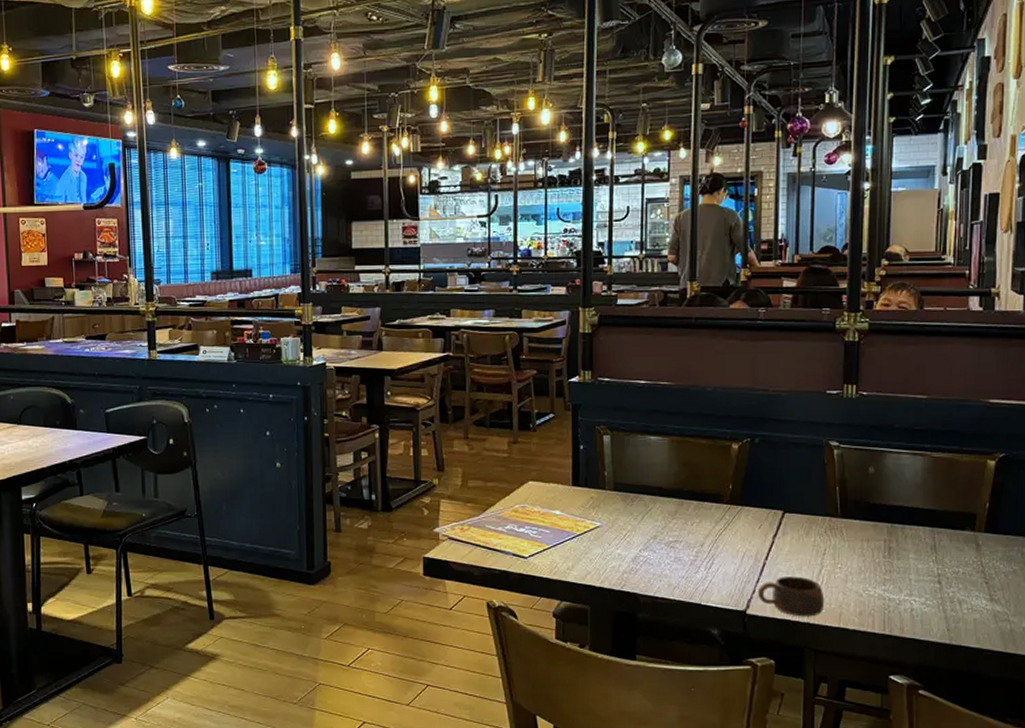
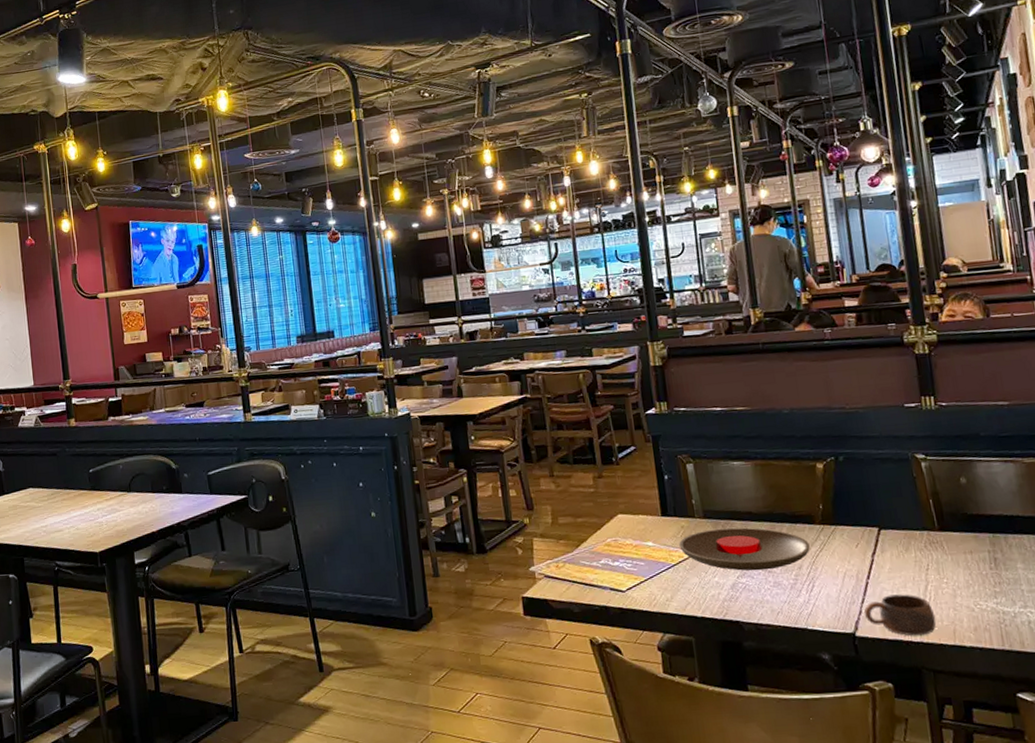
plate: none [586,501,714,546] -> present [679,527,810,571]

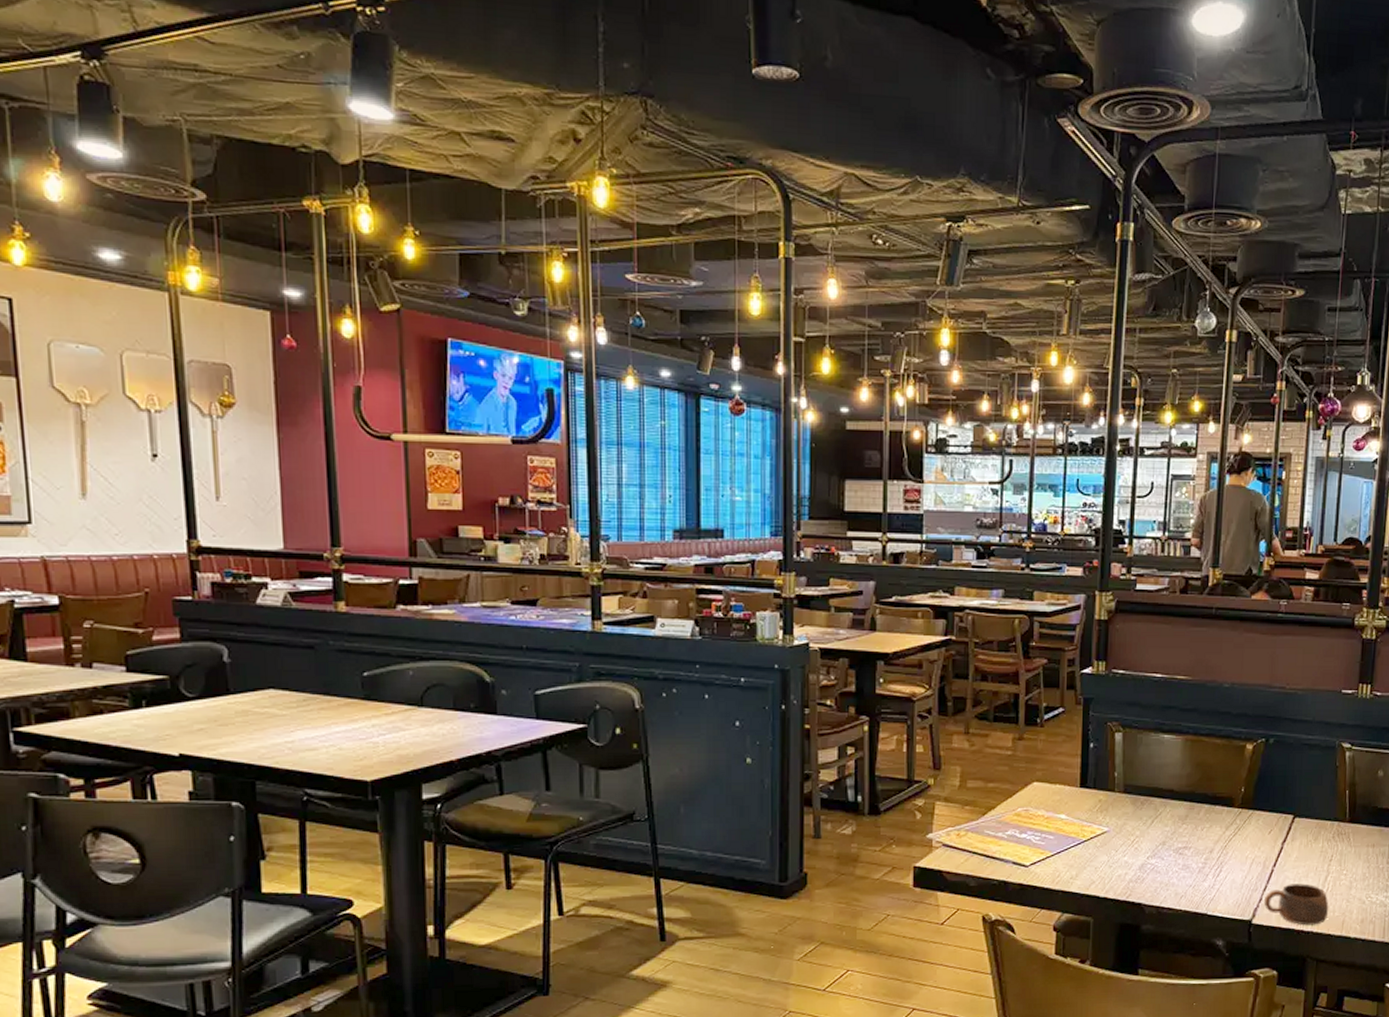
plate: present [679,527,810,571] -> none [1093,805,1225,852]

